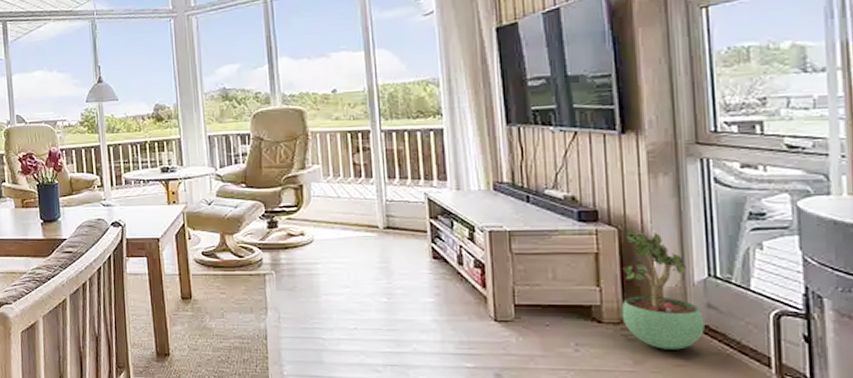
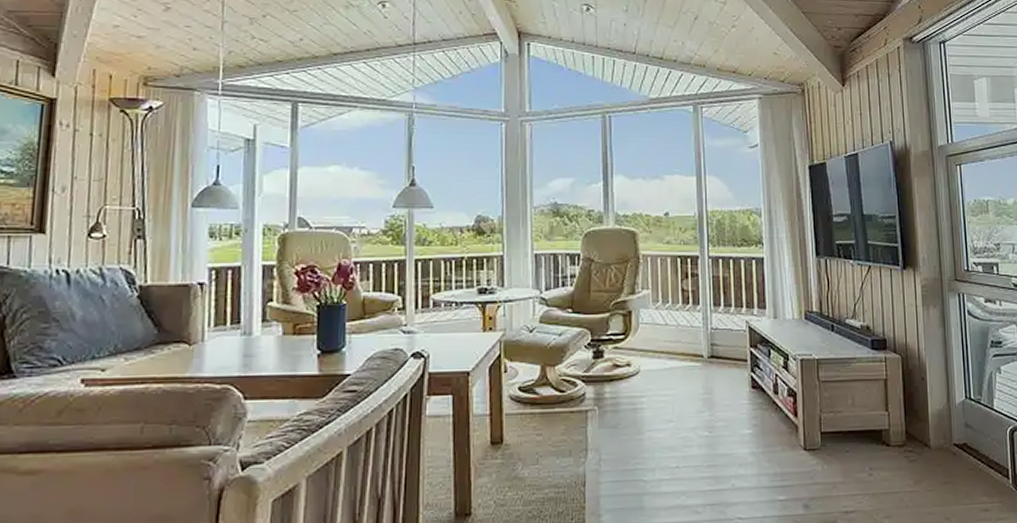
potted plant: present [621,230,705,350] -> none [904,357,964,468]

